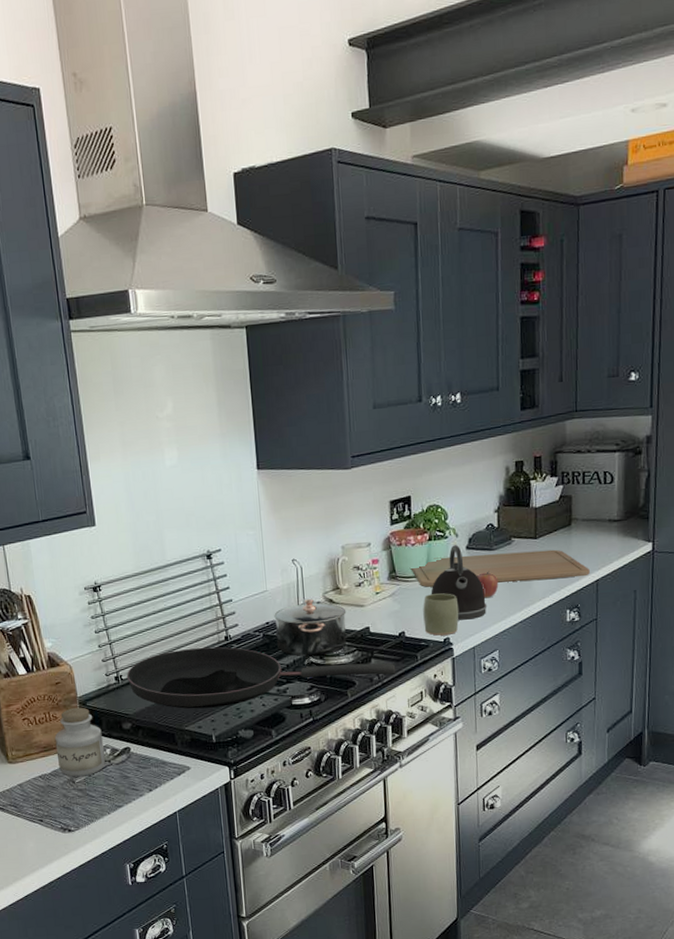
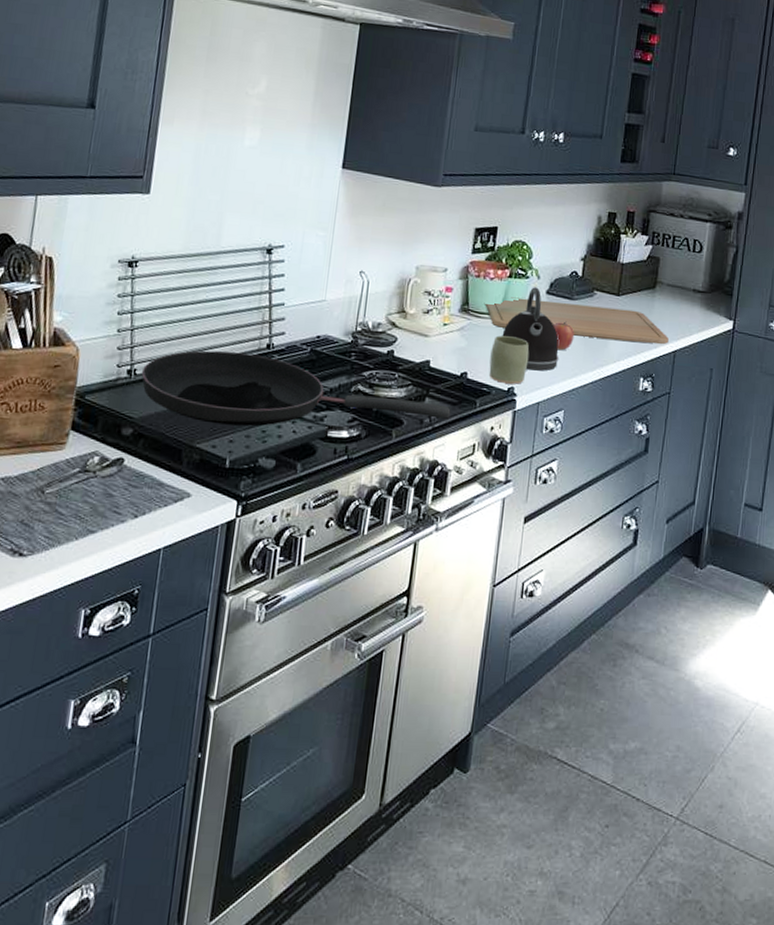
jar: present [54,707,106,777] -> none [29,399,95,487]
cooking pot: present [274,599,347,657] -> none [323,318,408,384]

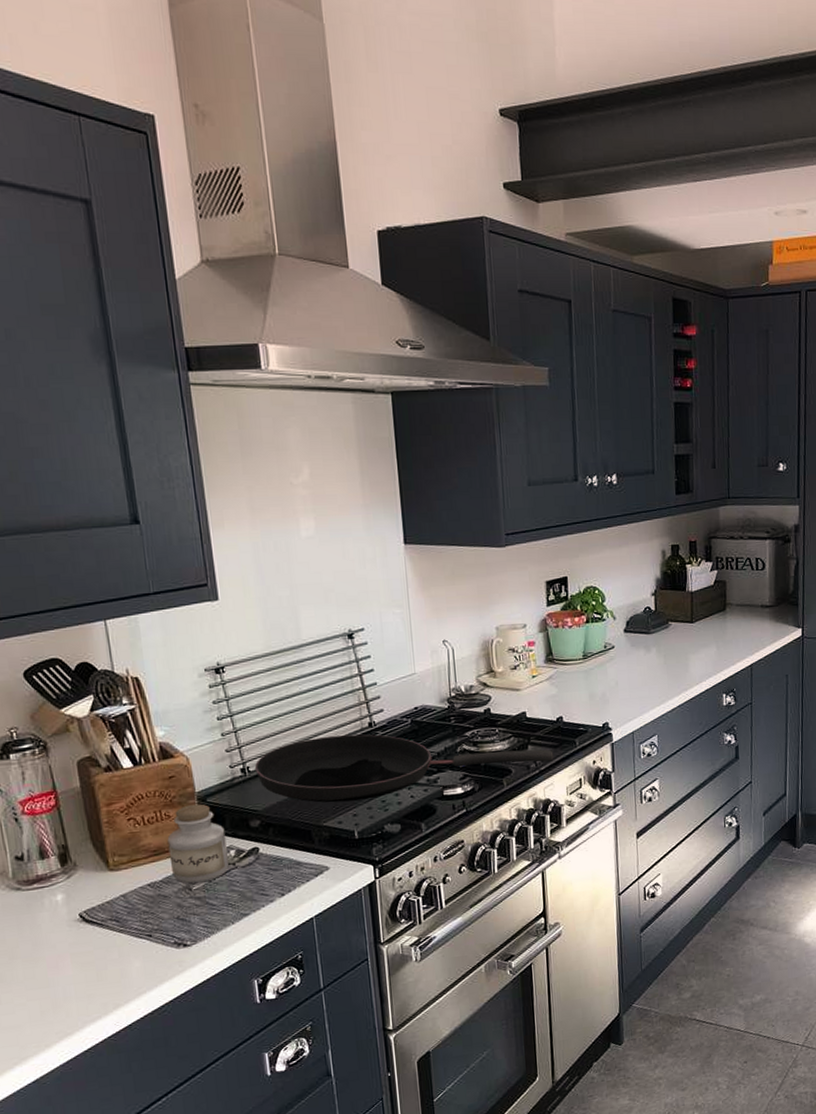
jar: none [29,399,95,487] -> present [167,803,230,884]
chopping board: present [484,297,669,345] -> none [566,633,744,671]
mug: present [489,335,530,384] -> none [581,677,618,721]
kettle: present [502,287,559,371] -> none [589,628,646,705]
fruit: present [553,321,575,350] -> none [635,654,657,681]

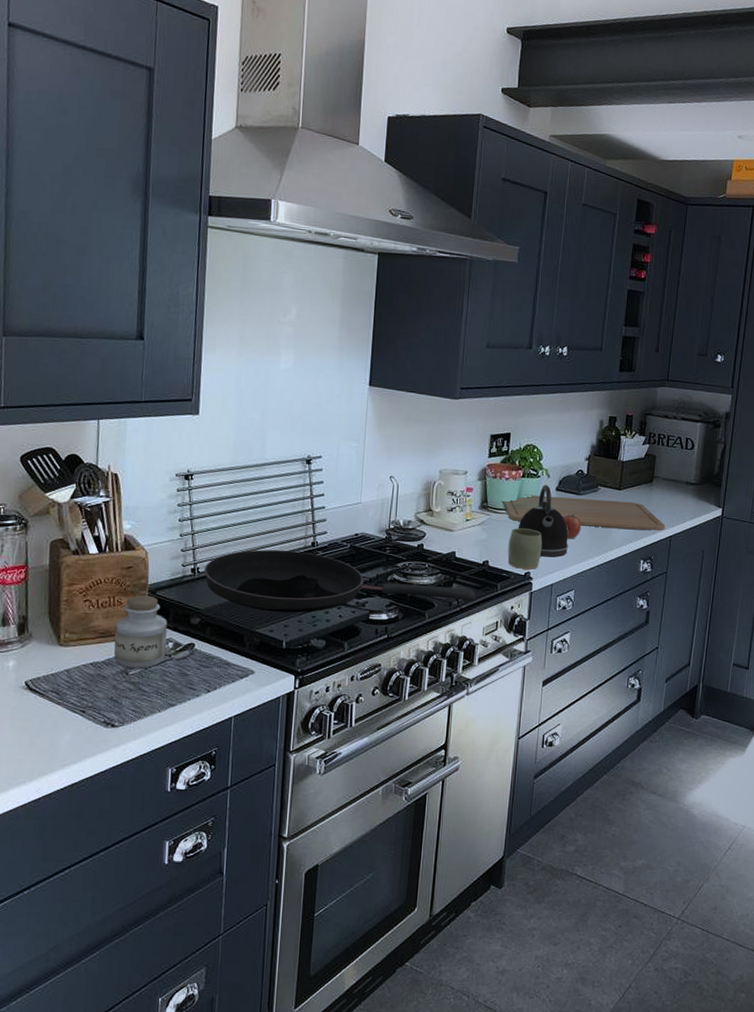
chopping board: none [566,633,744,671] -> present [501,494,665,531]
mug: none [581,677,618,721] -> present [507,528,543,569]
kettle: none [589,628,646,705] -> present [518,485,569,557]
fruit: none [635,654,657,681] -> present [563,514,582,538]

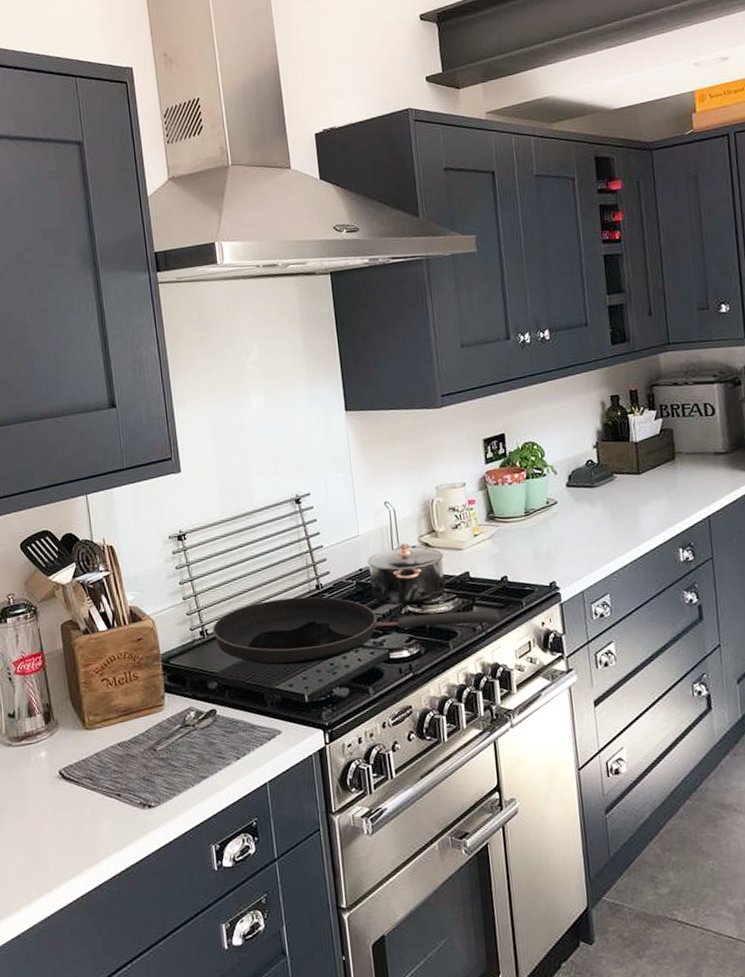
jar: present [114,595,168,669] -> none [135,665,190,745]
cooking pot: none [362,517,436,574] -> present [367,543,445,605]
chopping board: present [501,494,665,531] -> none [508,484,700,528]
mug: present [507,528,543,569] -> none [524,533,565,580]
kettle: present [518,485,569,557] -> none [532,482,594,563]
fruit: present [563,514,582,538] -> none [580,509,604,537]

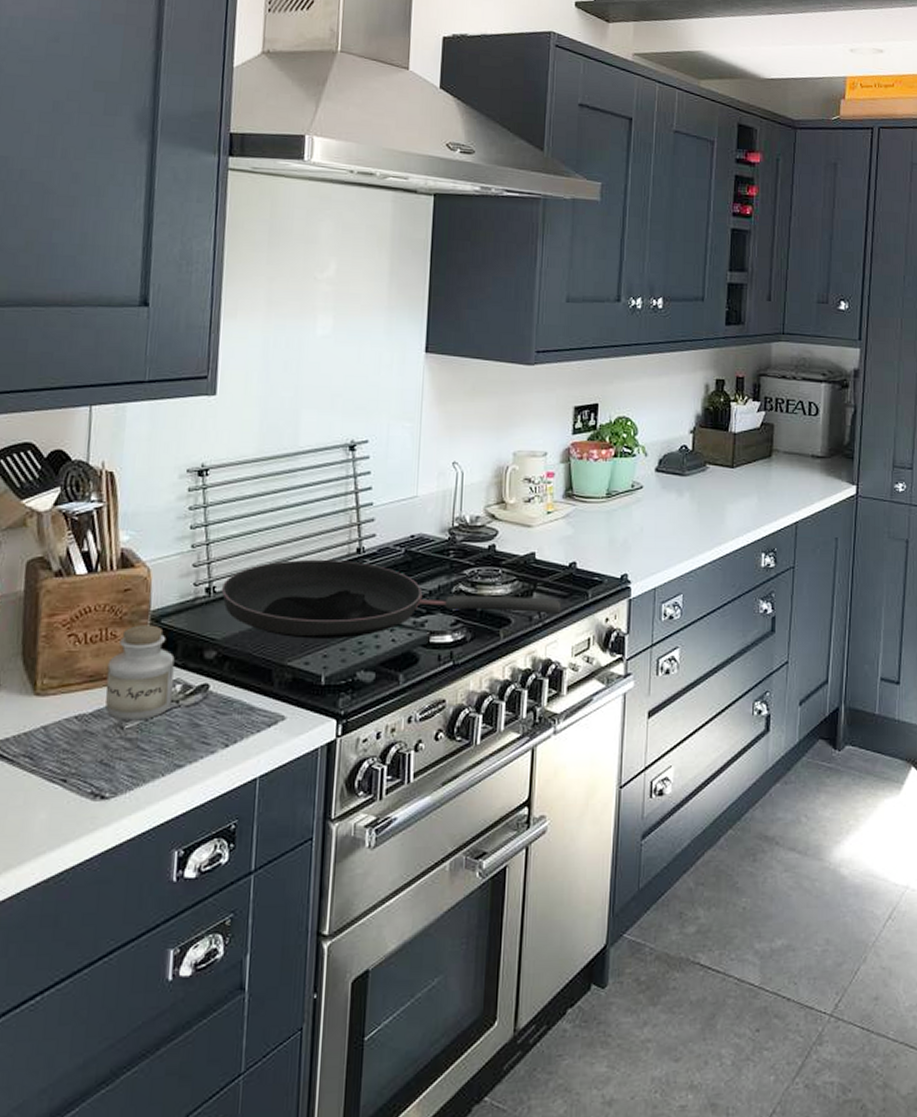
jar: none [135,665,190,745] -> present [105,625,175,721]
cooking pot: present [367,543,445,605] -> none [420,512,510,583]

